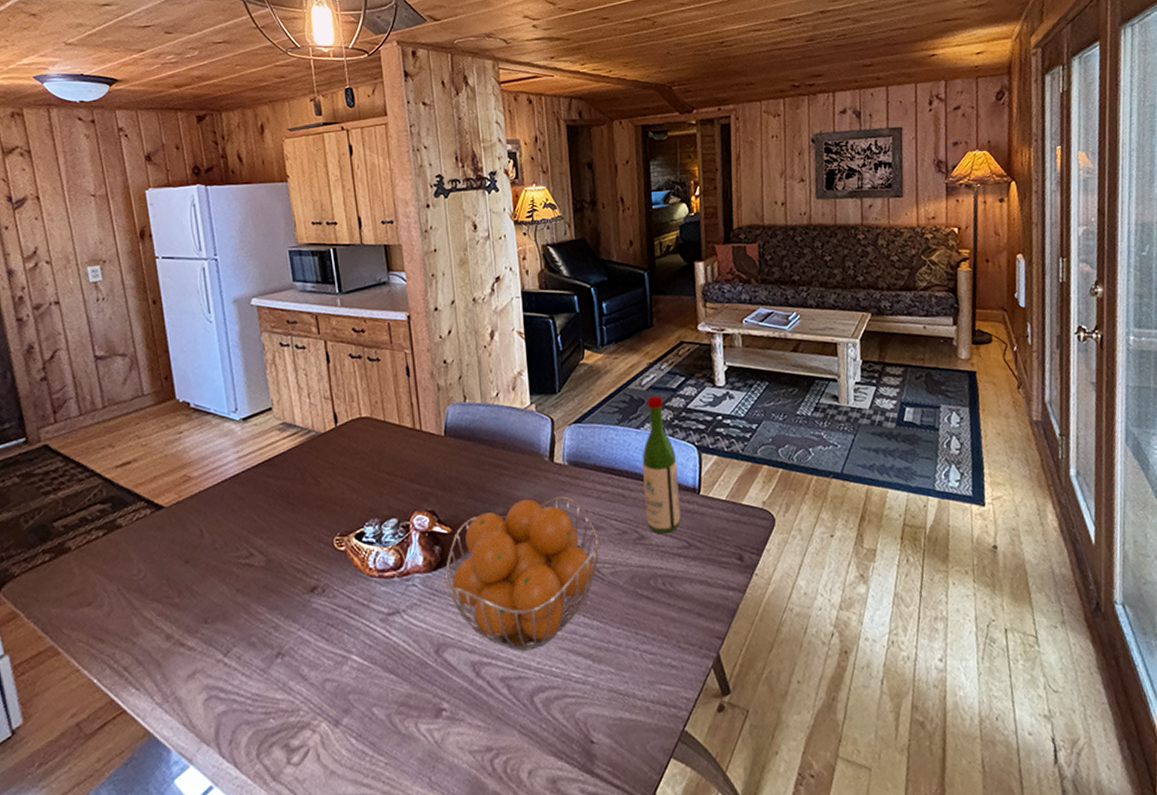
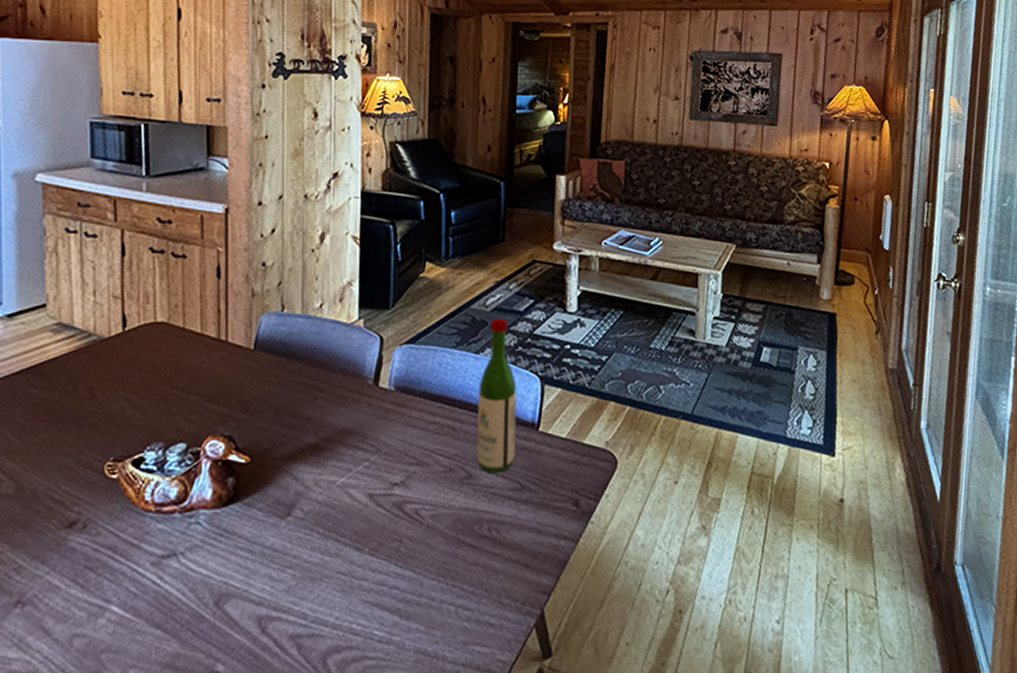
fruit basket: present [444,496,601,651] -> none [235,426,423,604]

